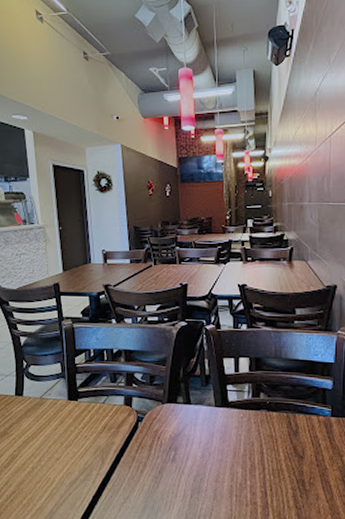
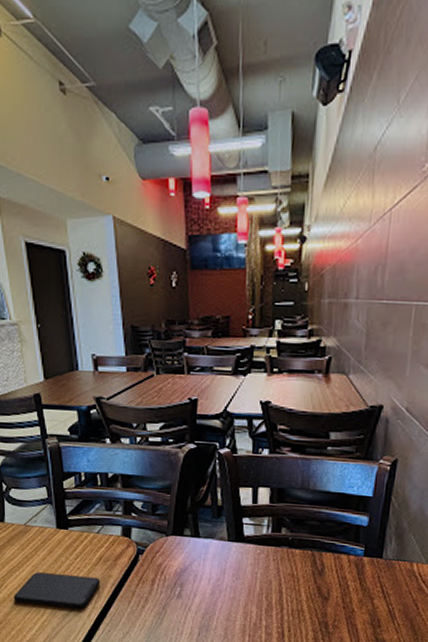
smartphone: none [27,442,105,476] -> present [13,572,101,610]

